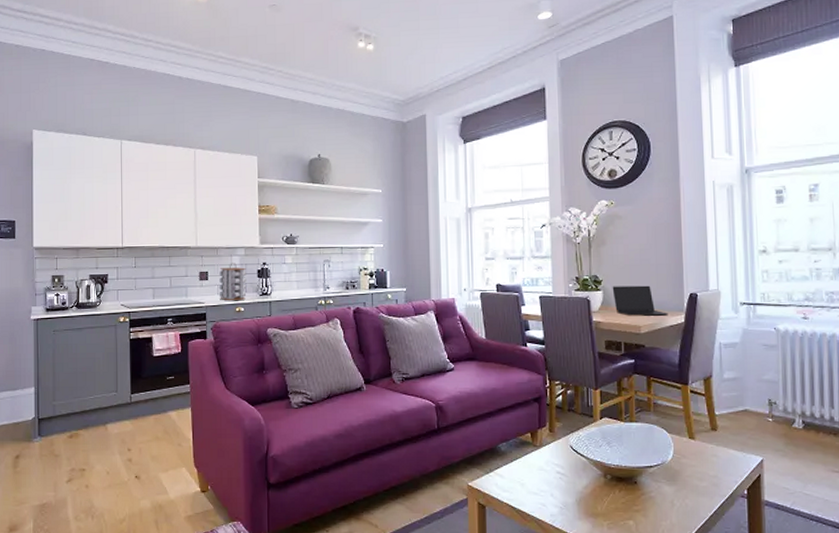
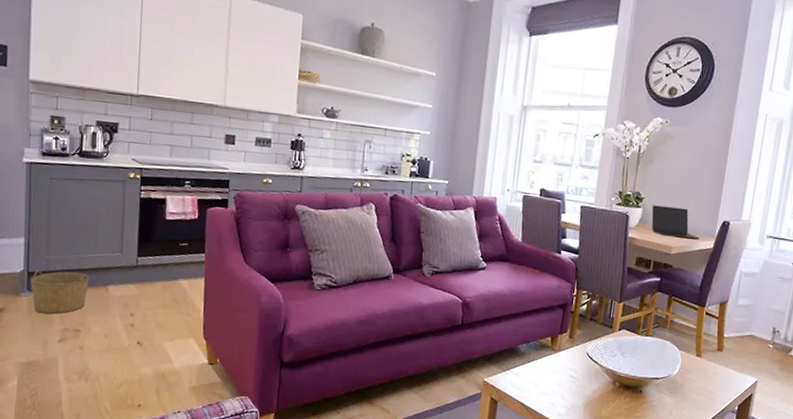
basket: none [41,414,90,457] -> present [30,270,89,314]
spice rack: present [218,263,247,301] -> none [245,129,279,172]

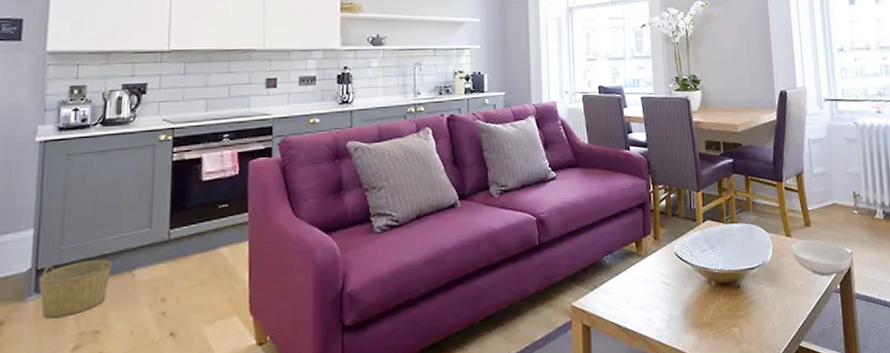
laptop: present [651,205,700,240] -> none [710,84,762,115]
bowl: none [698,362,757,398] -> present [790,240,853,276]

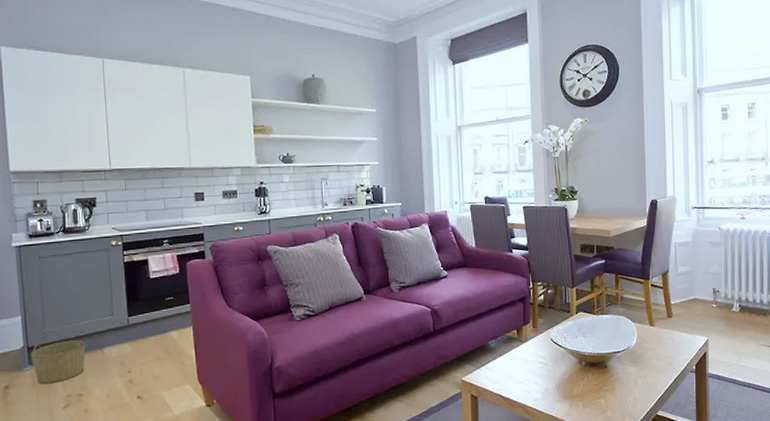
bowl: present [790,240,853,276] -> none [653,329,709,359]

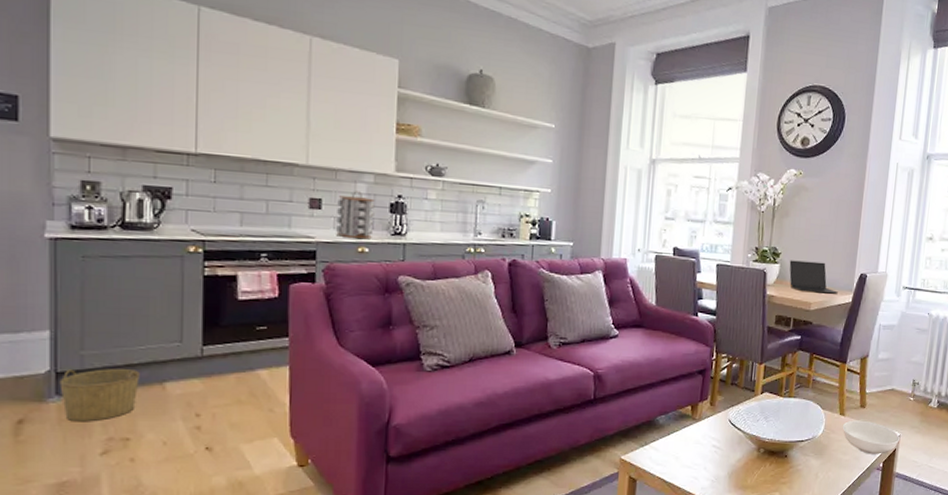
spice rack: none [215,183,245,221] -> present [335,191,375,240]
laptop: none [586,194,633,222] -> present [789,260,838,294]
bowl: none [653,329,709,359] -> present [842,420,900,454]

